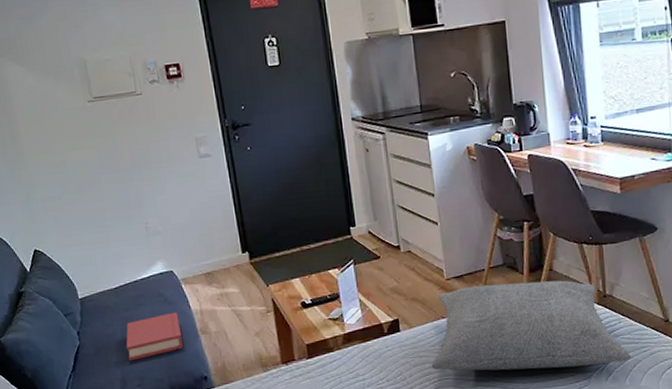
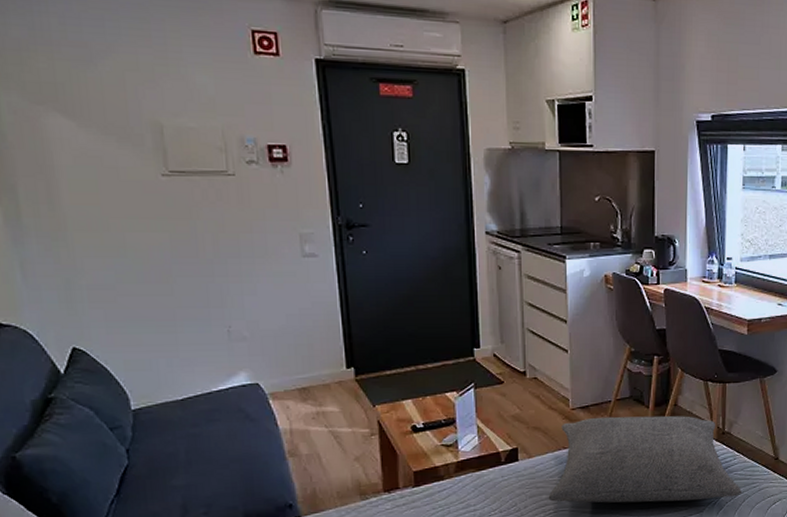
hardback book: present [126,312,184,361] -> none [191,430,266,486]

